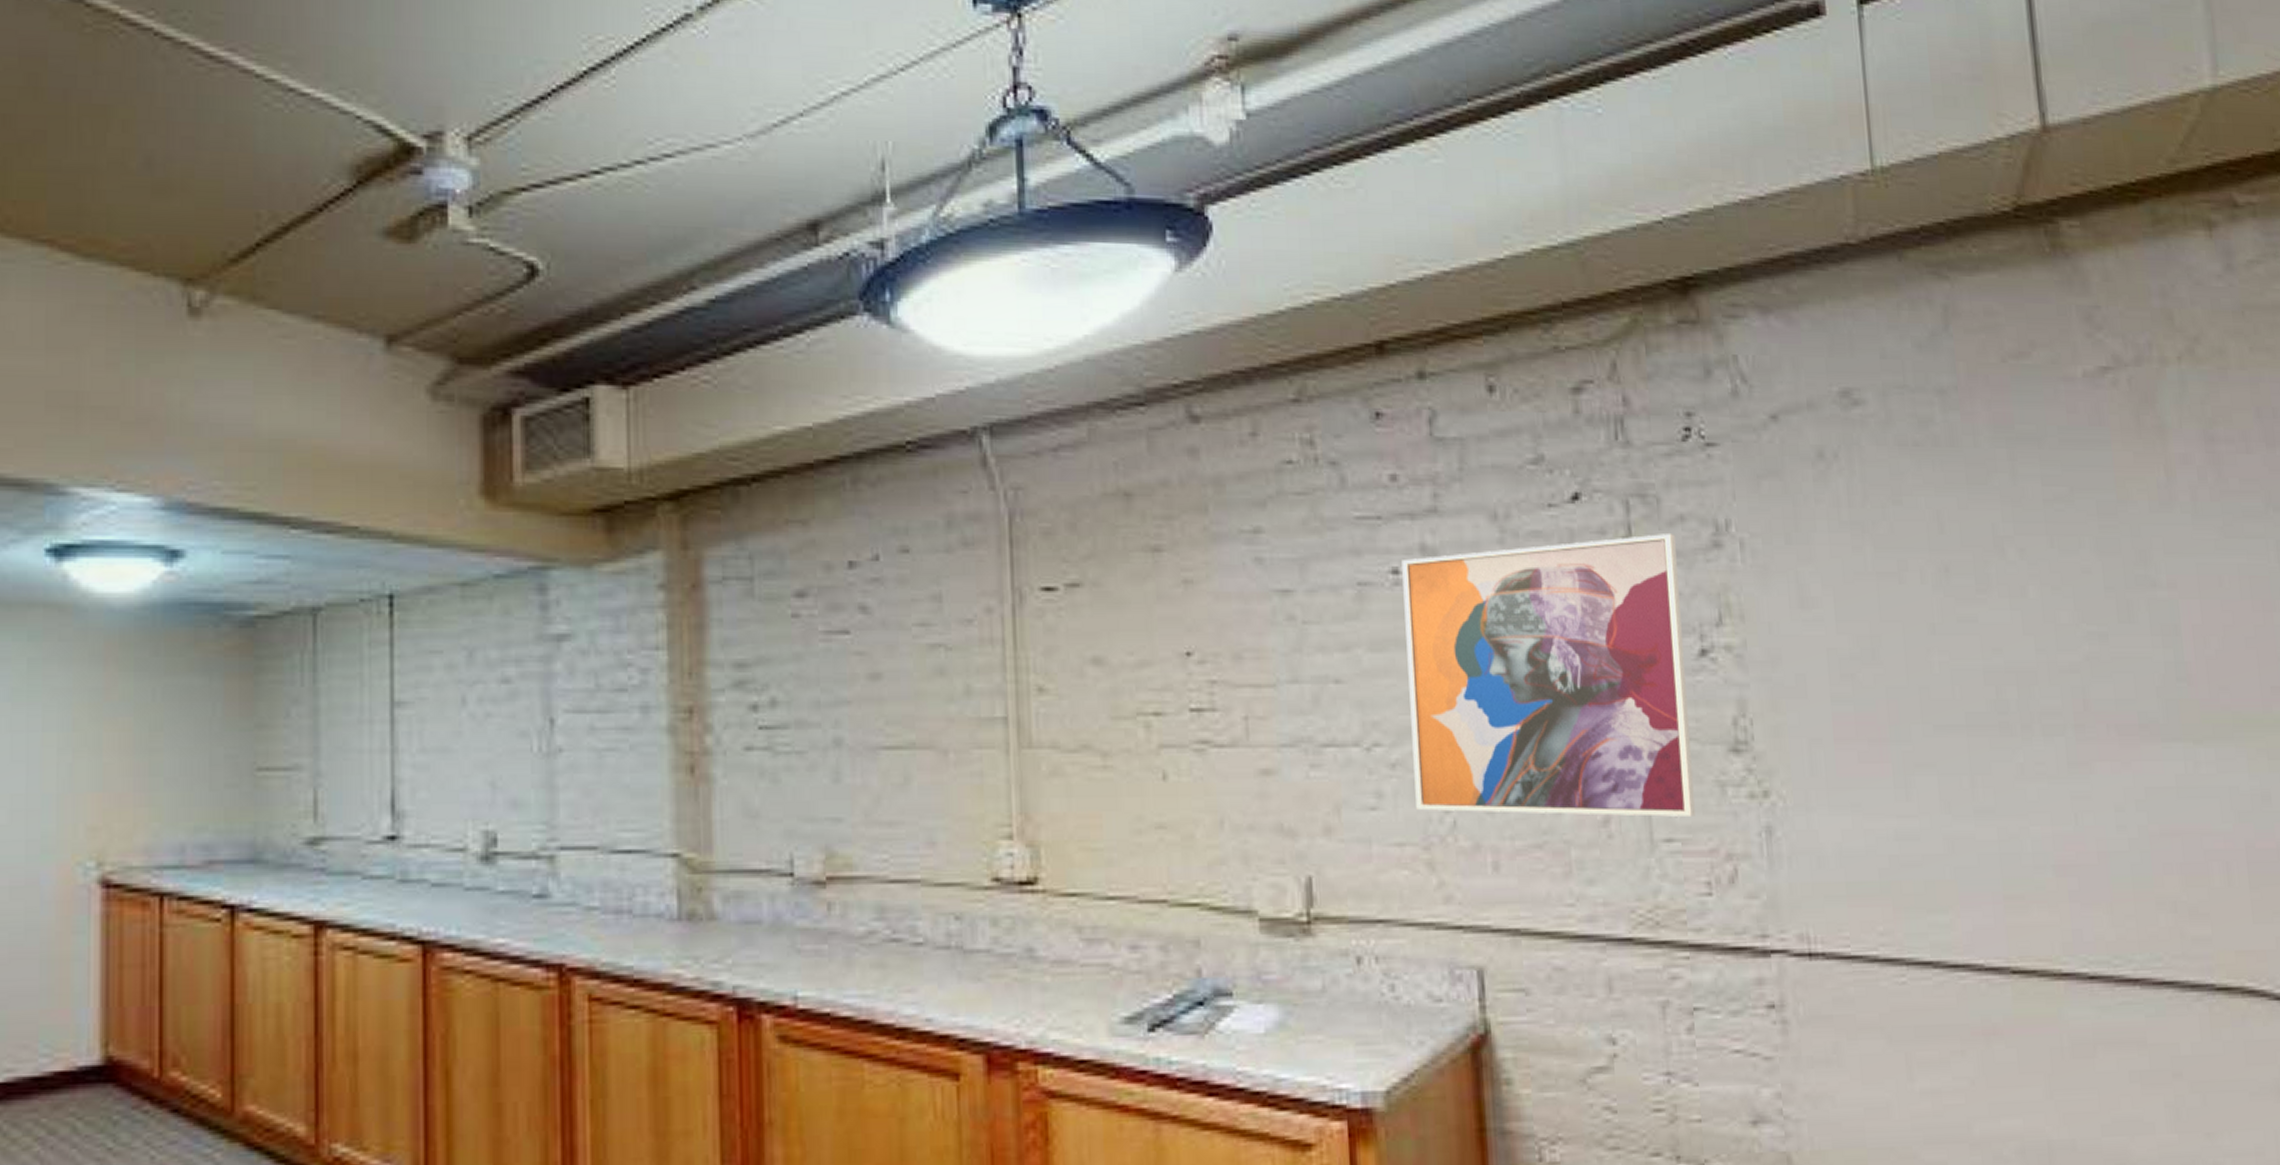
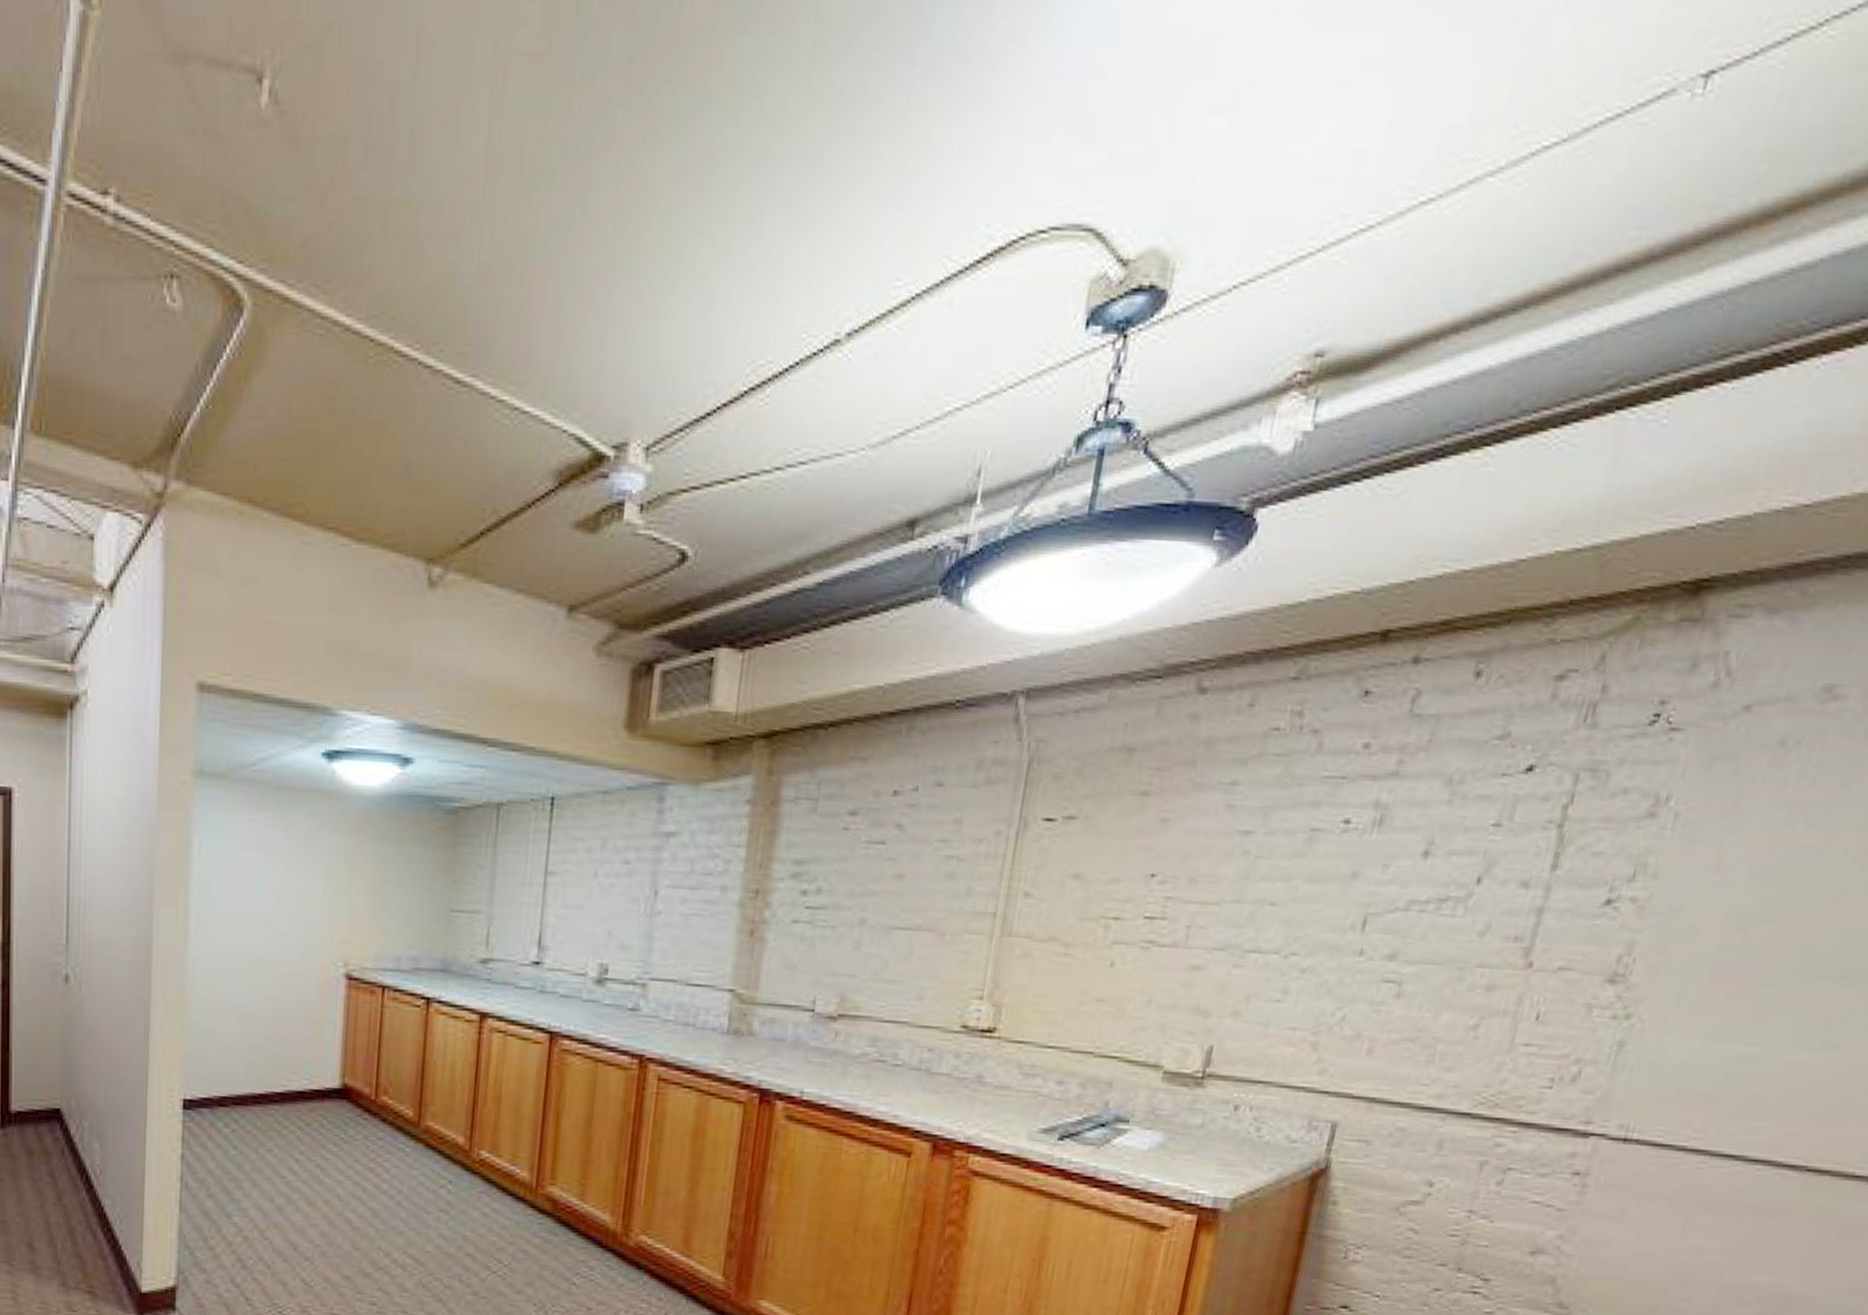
wall art: present [1401,534,1695,817] -> none [1314,803,1615,1029]

